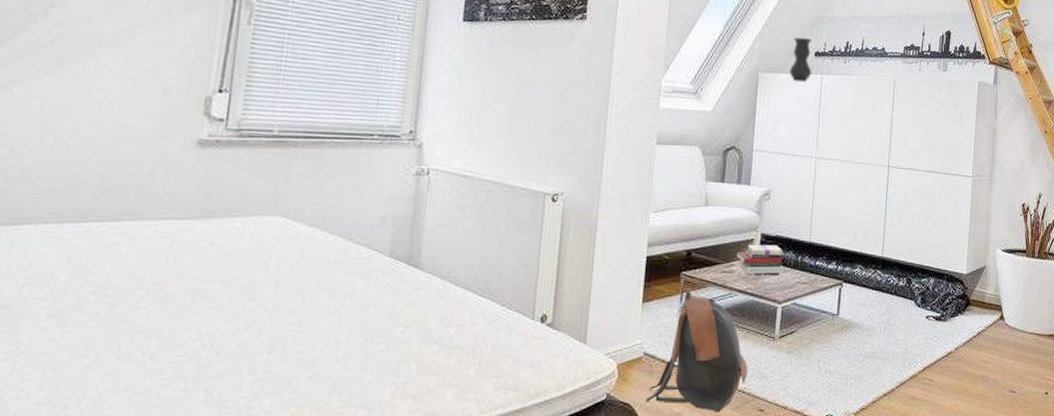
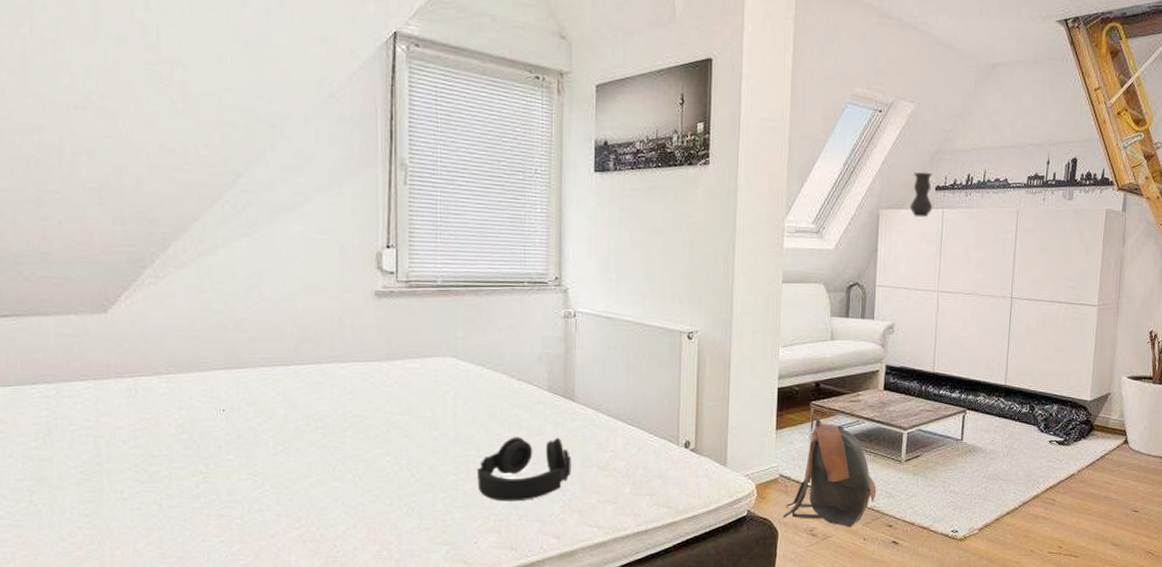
headphones: none [295,309,410,385] -> present [476,437,572,502]
books: present [736,244,784,275] -> none [862,375,908,404]

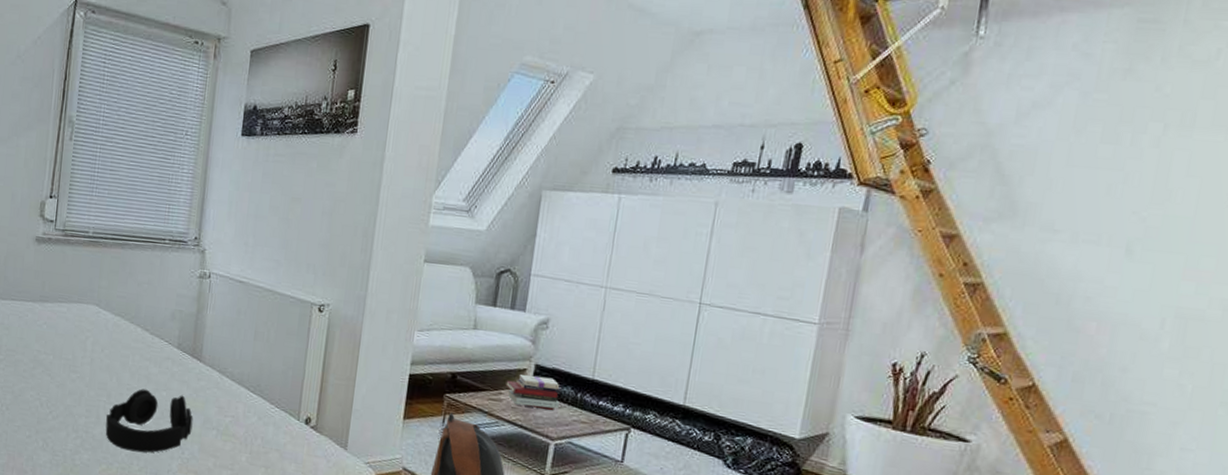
books: none [862,375,908,404] -> present [505,374,560,410]
vase: present [909,172,933,218] -> none [579,151,610,203]

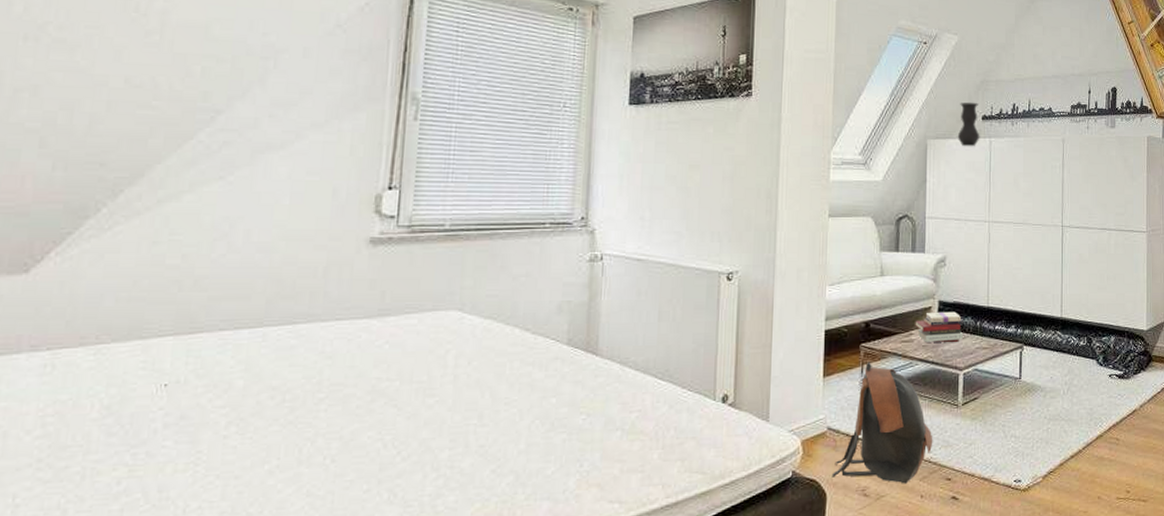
headphones: present [105,388,193,453] -> none [477,398,592,479]
vase: none [579,151,610,203] -> present [957,102,980,147]

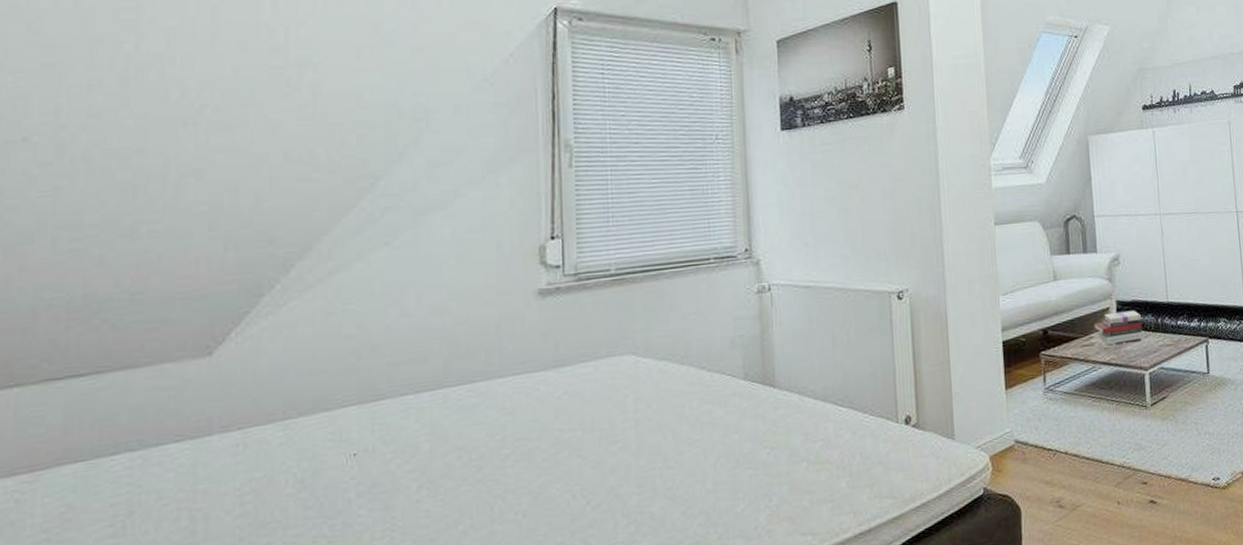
backpack: present [832,362,933,484] -> none [1024,369,1125,492]
vase: present [957,102,980,147] -> none [1118,92,1143,140]

